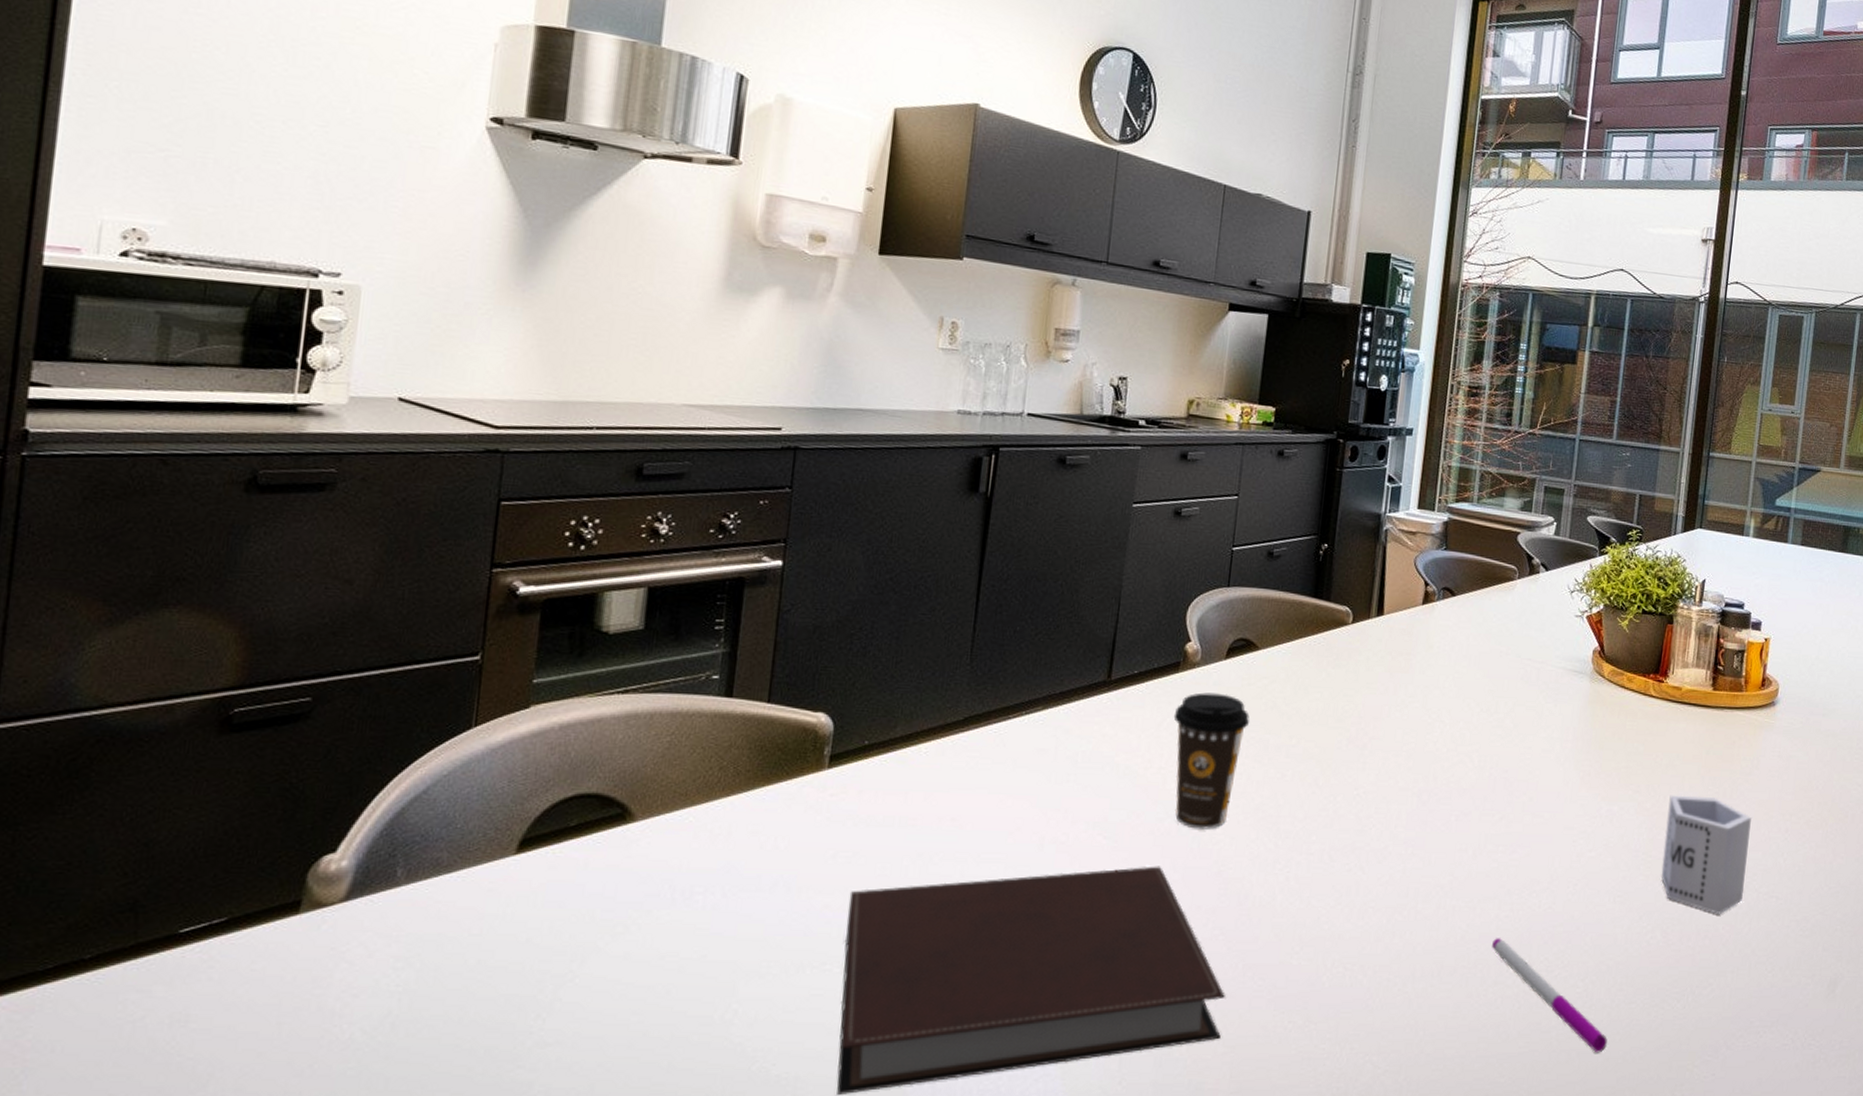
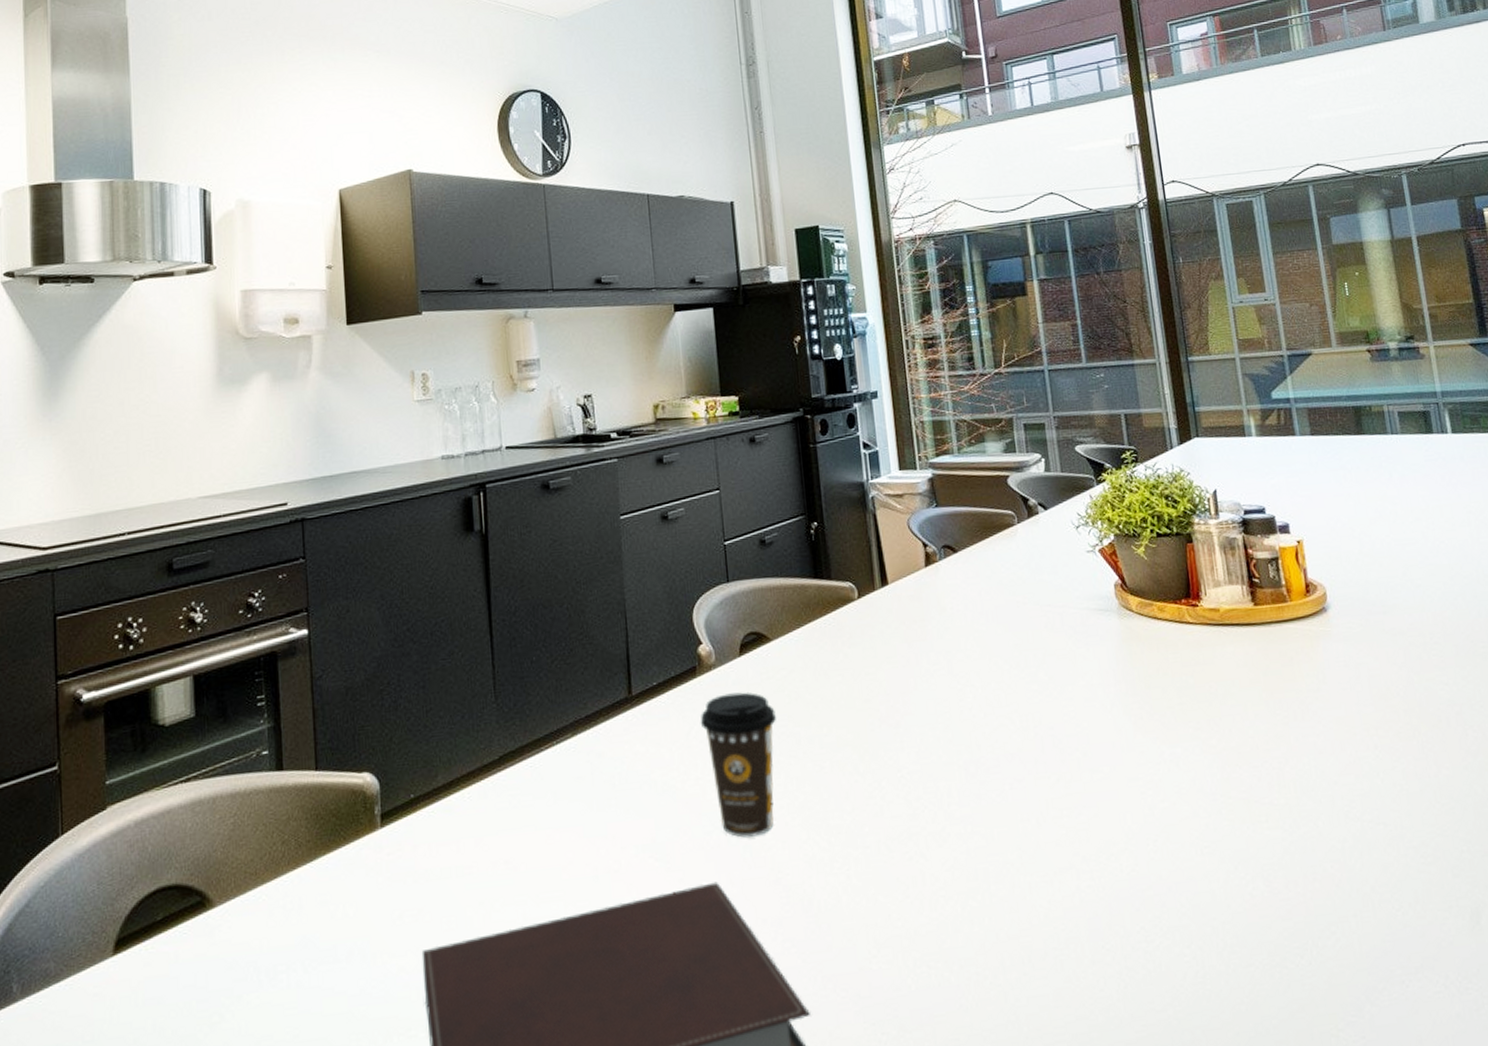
pen: present [1492,938,1607,1053] -> none [1079,911,1233,1029]
cup: present [1661,795,1751,914] -> none [1235,722,1345,852]

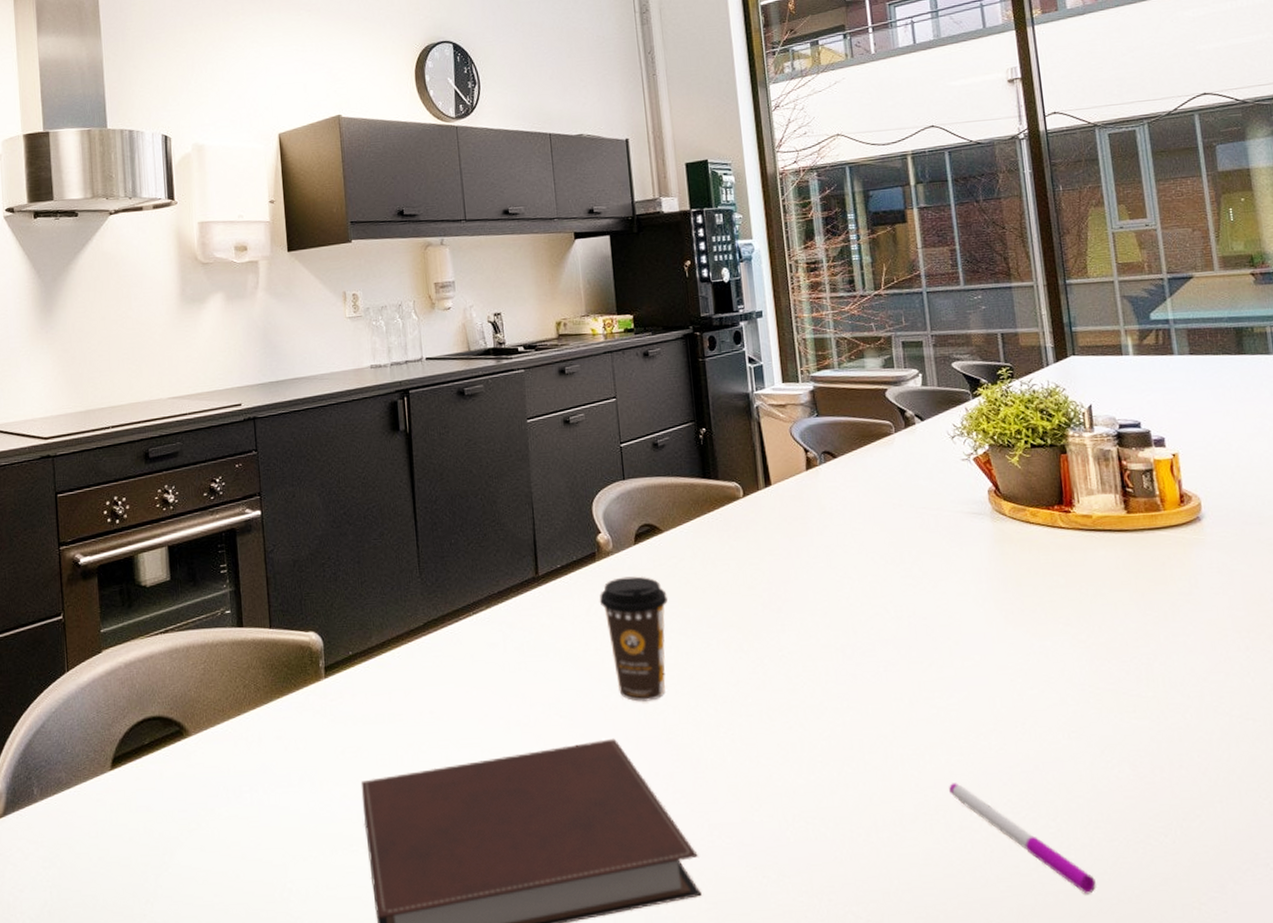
pen: none [1079,911,1233,1029] -> present [949,783,1096,894]

